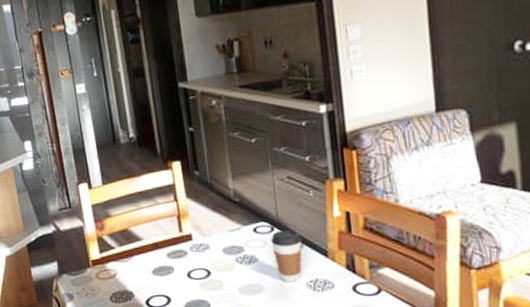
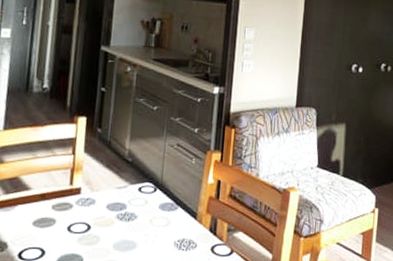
coffee cup: present [271,230,302,282] -> none [151,192,178,241]

